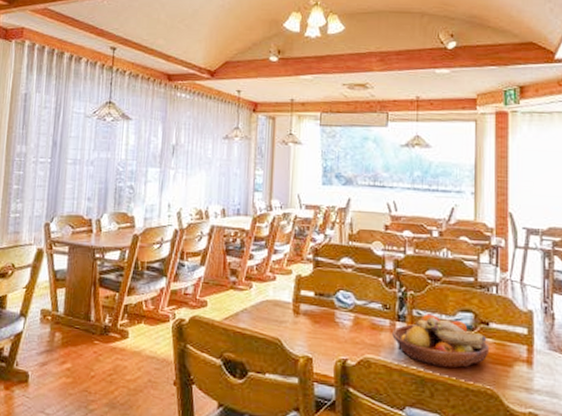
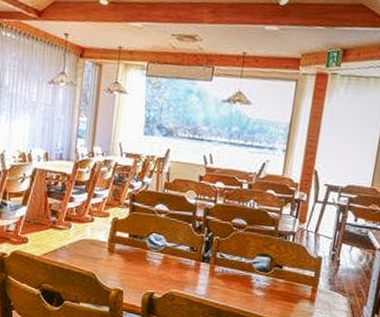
fruit bowl: present [392,314,490,368] -> none [196,256,280,303]

